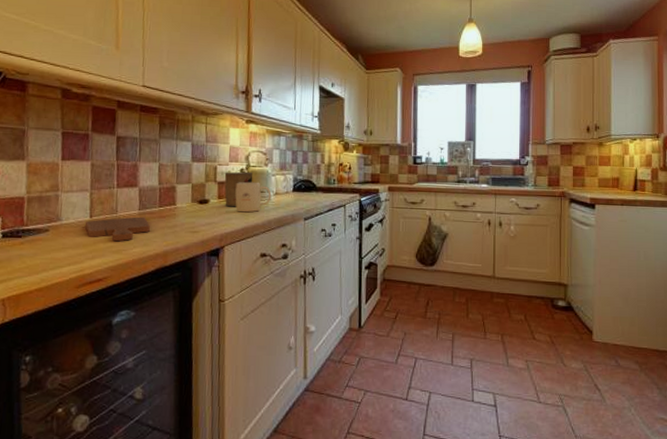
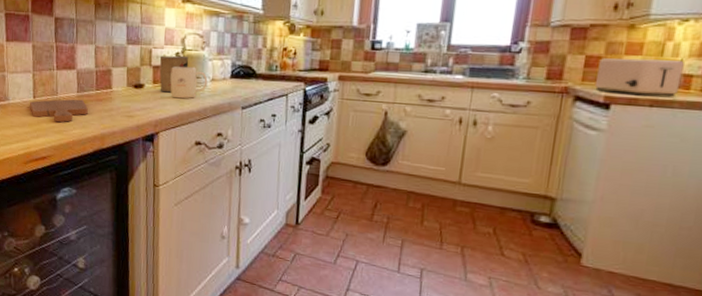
toaster: none [582,168,638,198] -> present [594,58,684,98]

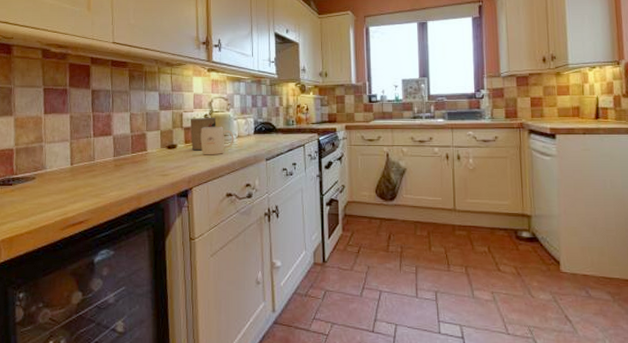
cutting board: present [29,99,88,123] -> none [66,163,124,187]
toaster: present [594,58,684,98] -> none [541,97,601,126]

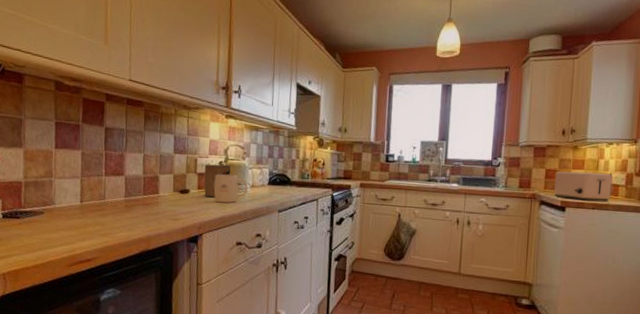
toaster: none [541,97,601,126] -> present [553,171,613,202]

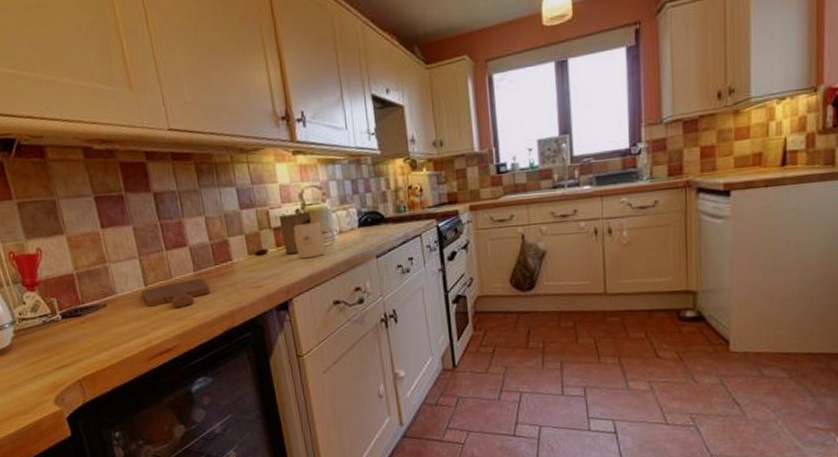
cutting board: none [75,203,135,226] -> present [141,278,210,308]
toaster: present [553,171,613,202] -> none [712,137,788,180]

